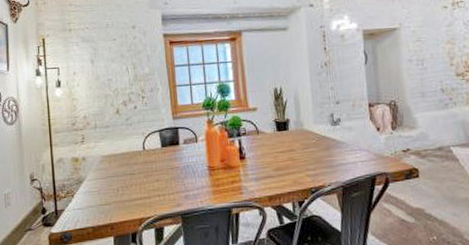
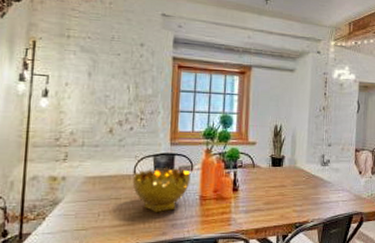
decorative bowl: none [143,140,197,186] -> present [133,167,191,213]

